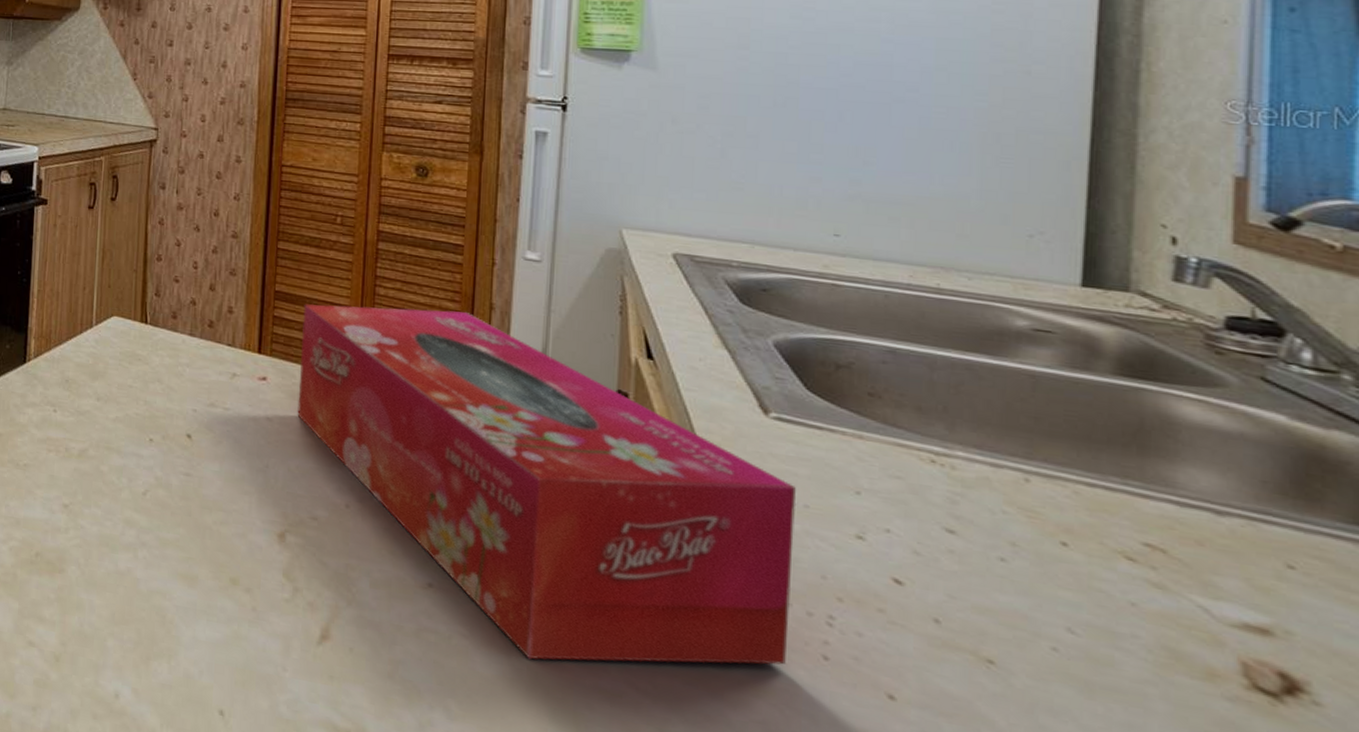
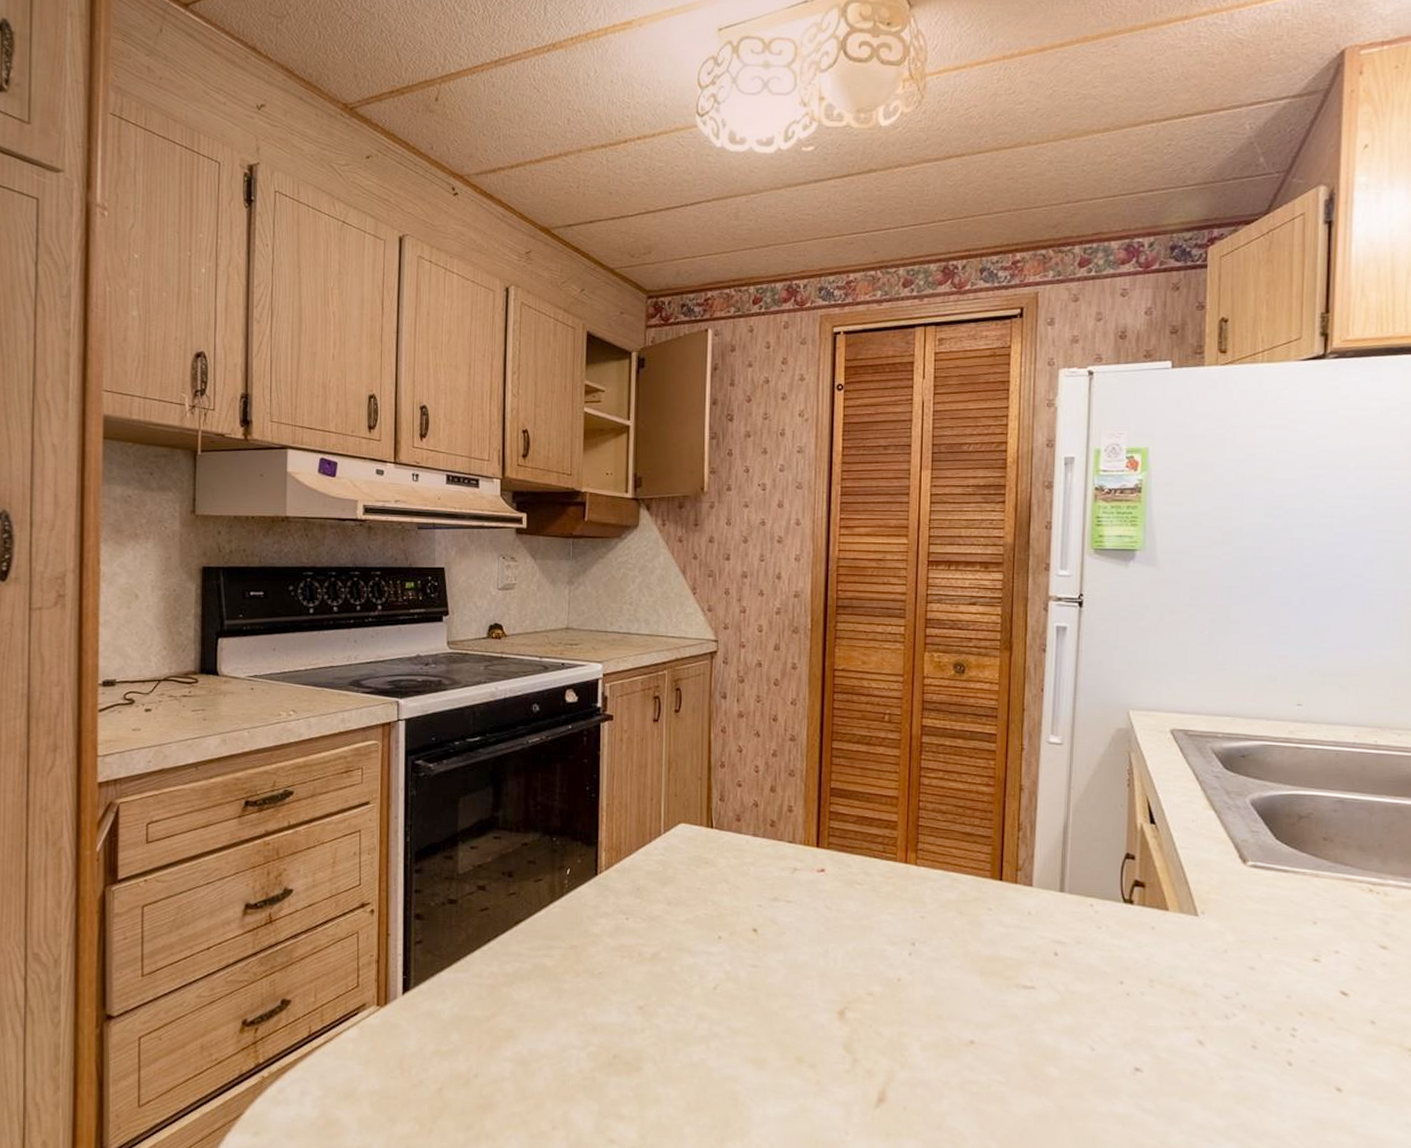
tissue box: present [297,304,797,665] -> none [853,794,1268,1097]

